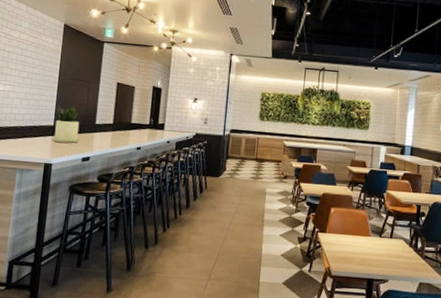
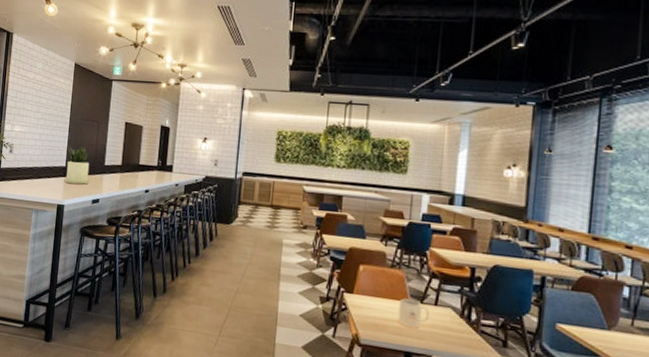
mug: none [361,234,386,259] -> present [397,298,429,329]

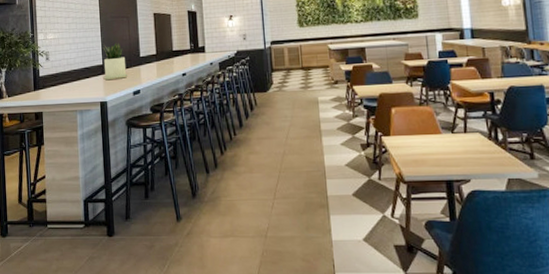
mug: present [397,298,429,329] -> none [432,131,462,158]

